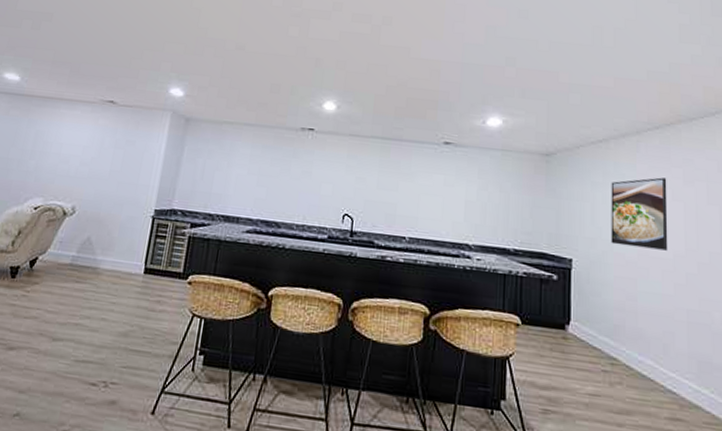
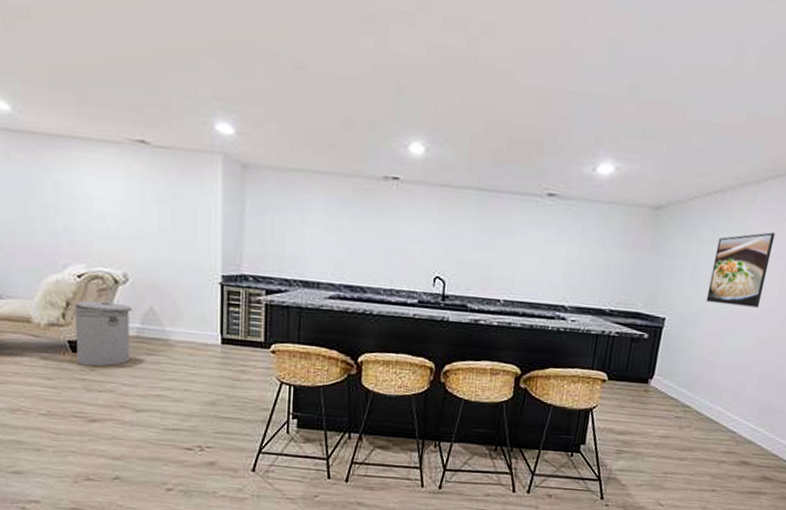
can: none [13,230,73,293] -> present [74,300,132,367]

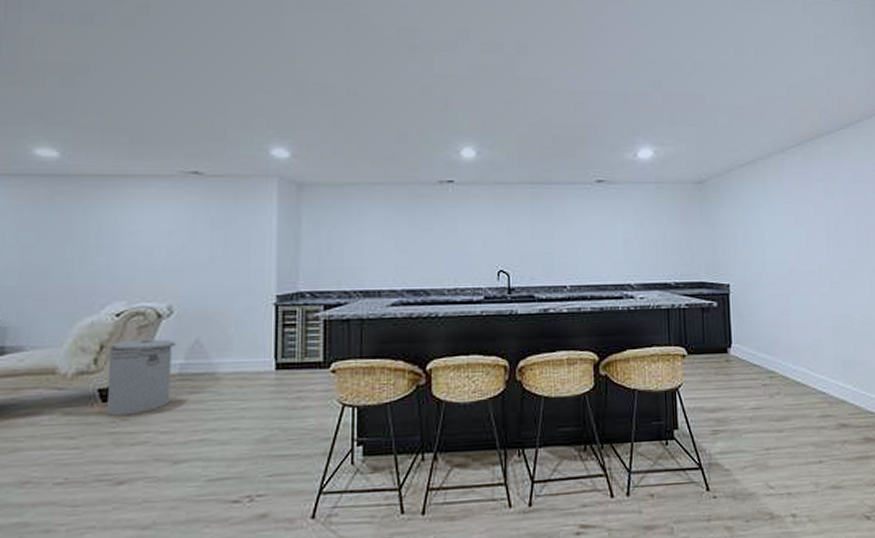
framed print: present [706,232,776,308] -> none [760,193,814,264]

